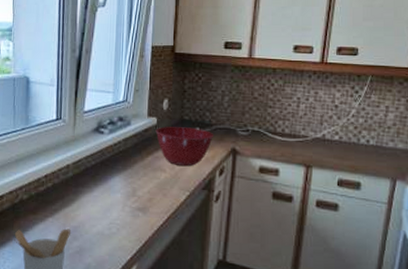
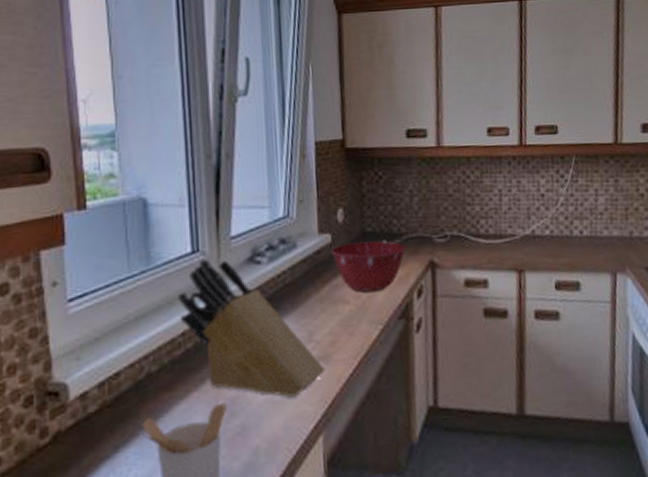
knife block: none [44,125,143,234] -> present [178,258,326,398]

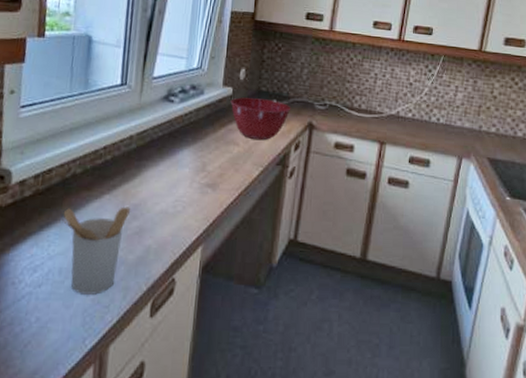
knife block: present [178,258,326,398] -> none [104,91,212,212]

